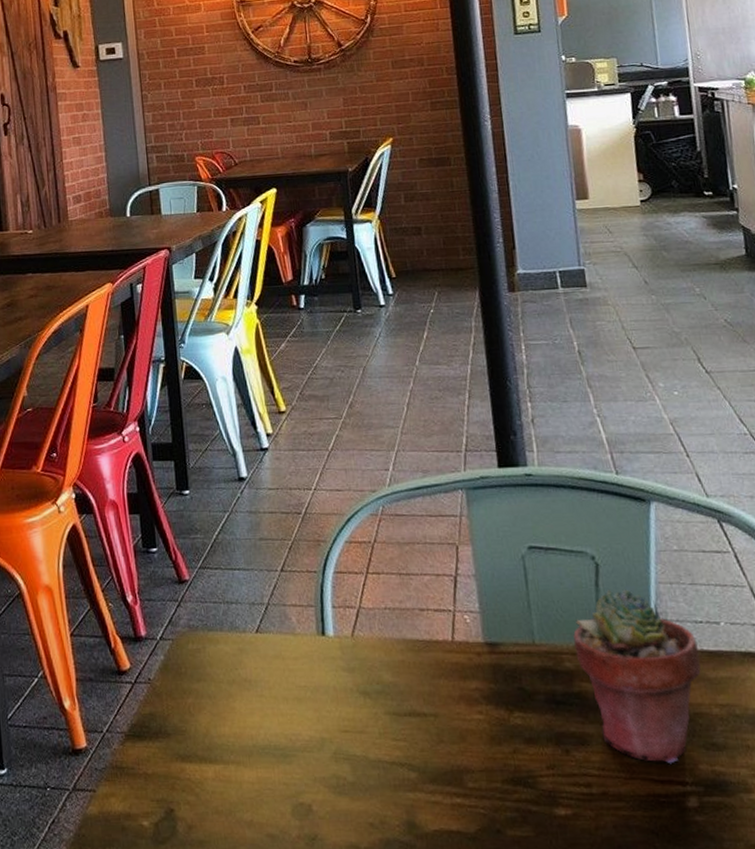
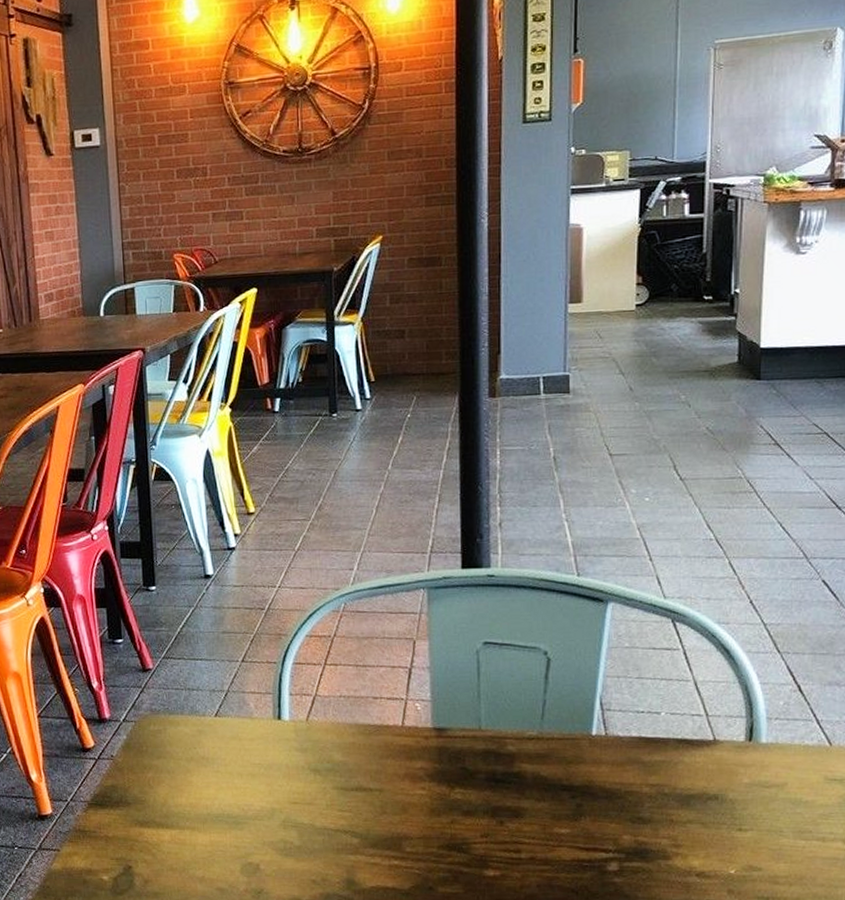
potted succulent: present [573,589,701,764] -> none [517,682,637,835]

